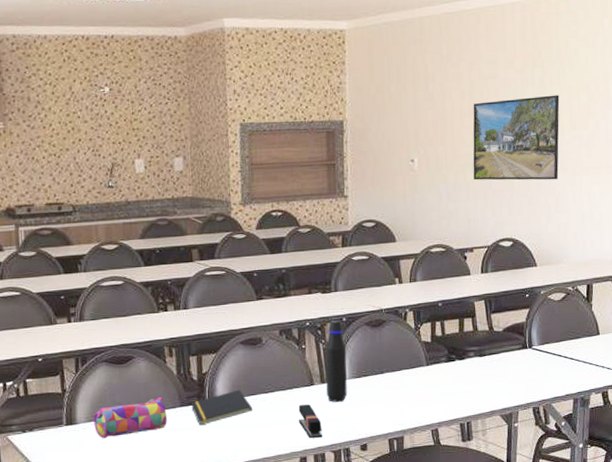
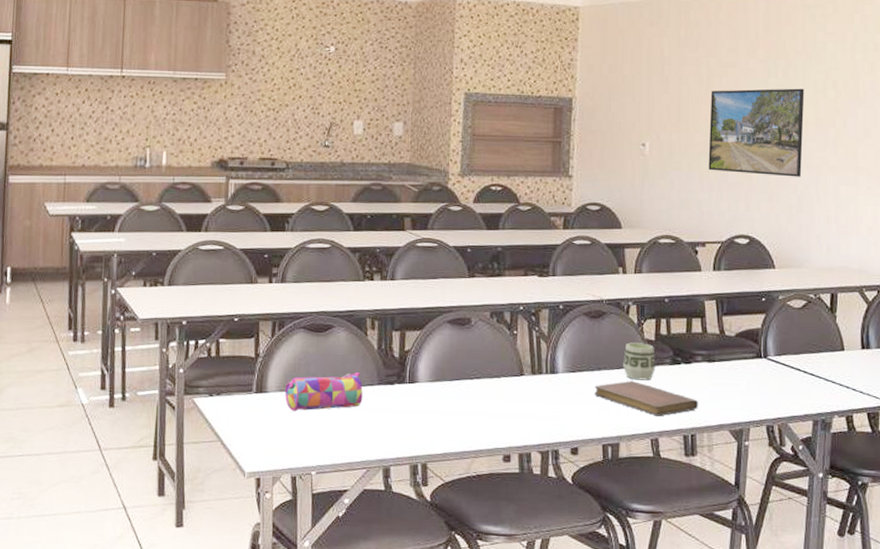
notepad: present [191,389,253,426] -> none [390,372,456,408]
stapler: present [298,404,322,438] -> none [505,396,530,435]
water bottle: present [325,320,347,403] -> none [536,307,562,398]
notebook: none [379,380,472,409] -> present [594,381,698,417]
cup: none [403,345,433,379] -> present [623,342,655,381]

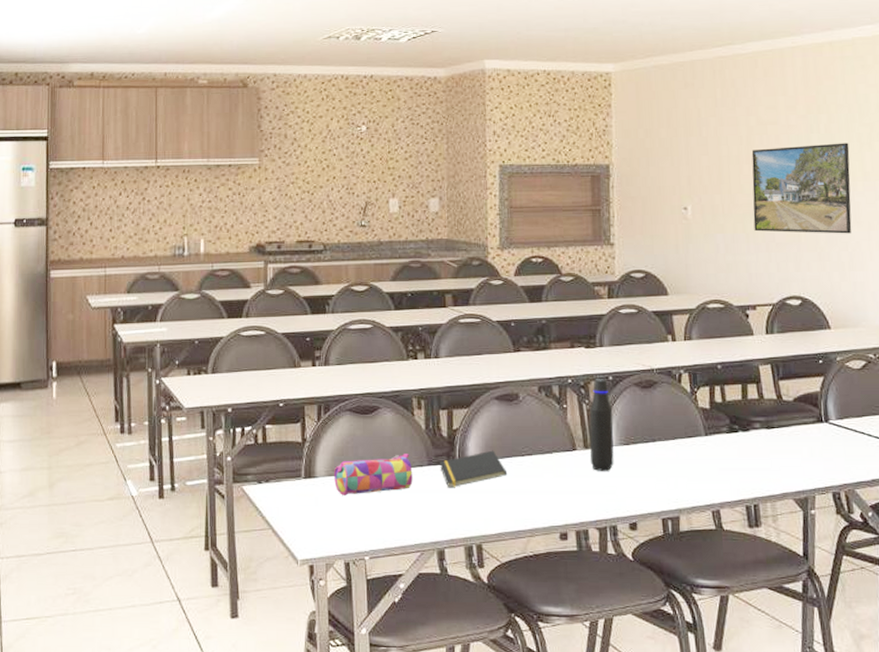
notepad: none [390,372,456,408] -> present [440,450,508,488]
water bottle: none [536,307,562,398] -> present [589,379,614,472]
notebook: present [594,381,698,417] -> none [650,452,759,487]
cup: present [623,342,655,381] -> none [678,412,712,450]

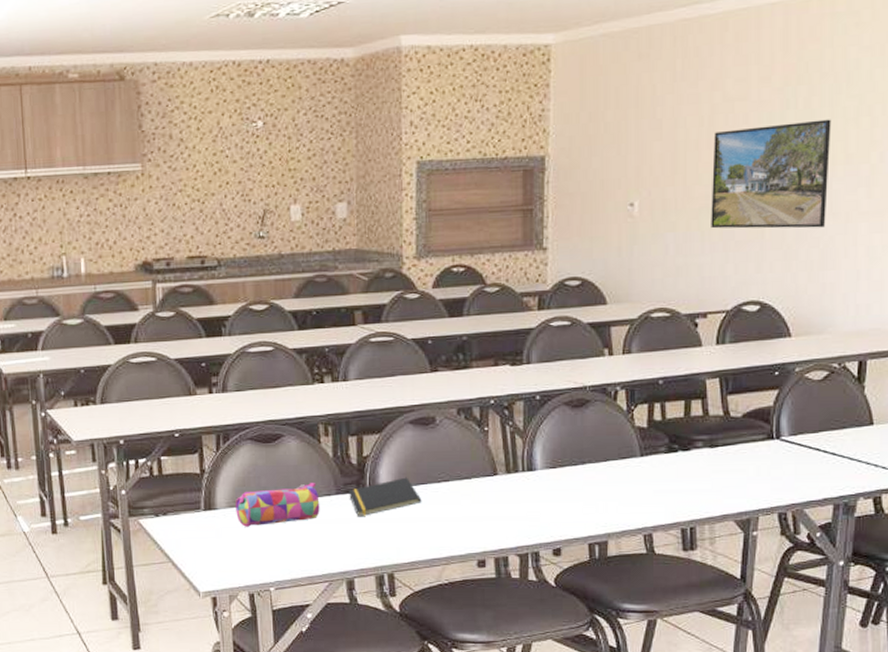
water bottle: present [589,379,614,472] -> none [512,398,539,497]

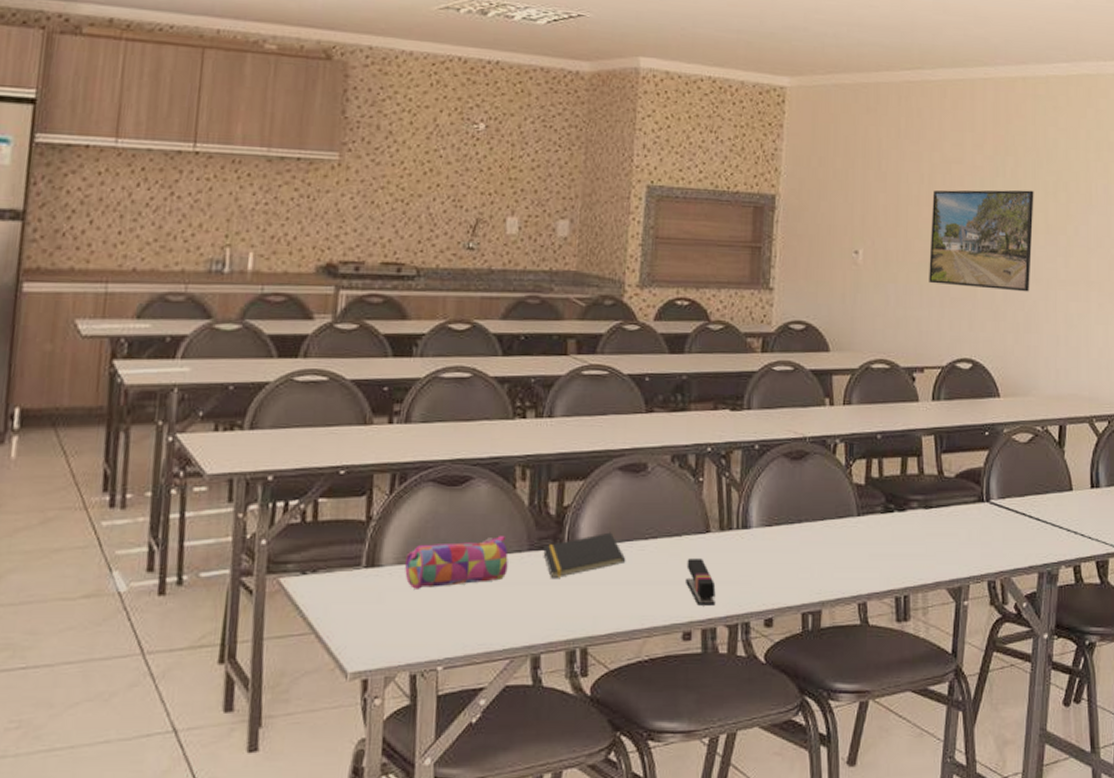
stapler: none [477,498,506,538] -> present [686,559,716,606]

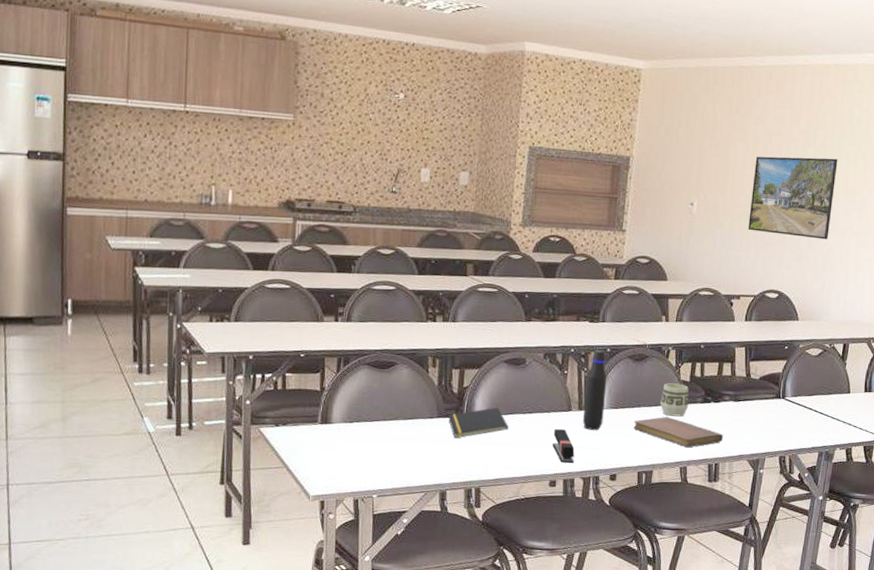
pencil case: present [405,536,508,589] -> none [349,406,423,441]
water bottle: none [725,447,756,559] -> present [582,350,607,431]
notebook: none [794,535,912,576] -> present [633,417,723,448]
cup: none [828,488,865,533] -> present [660,383,689,417]

